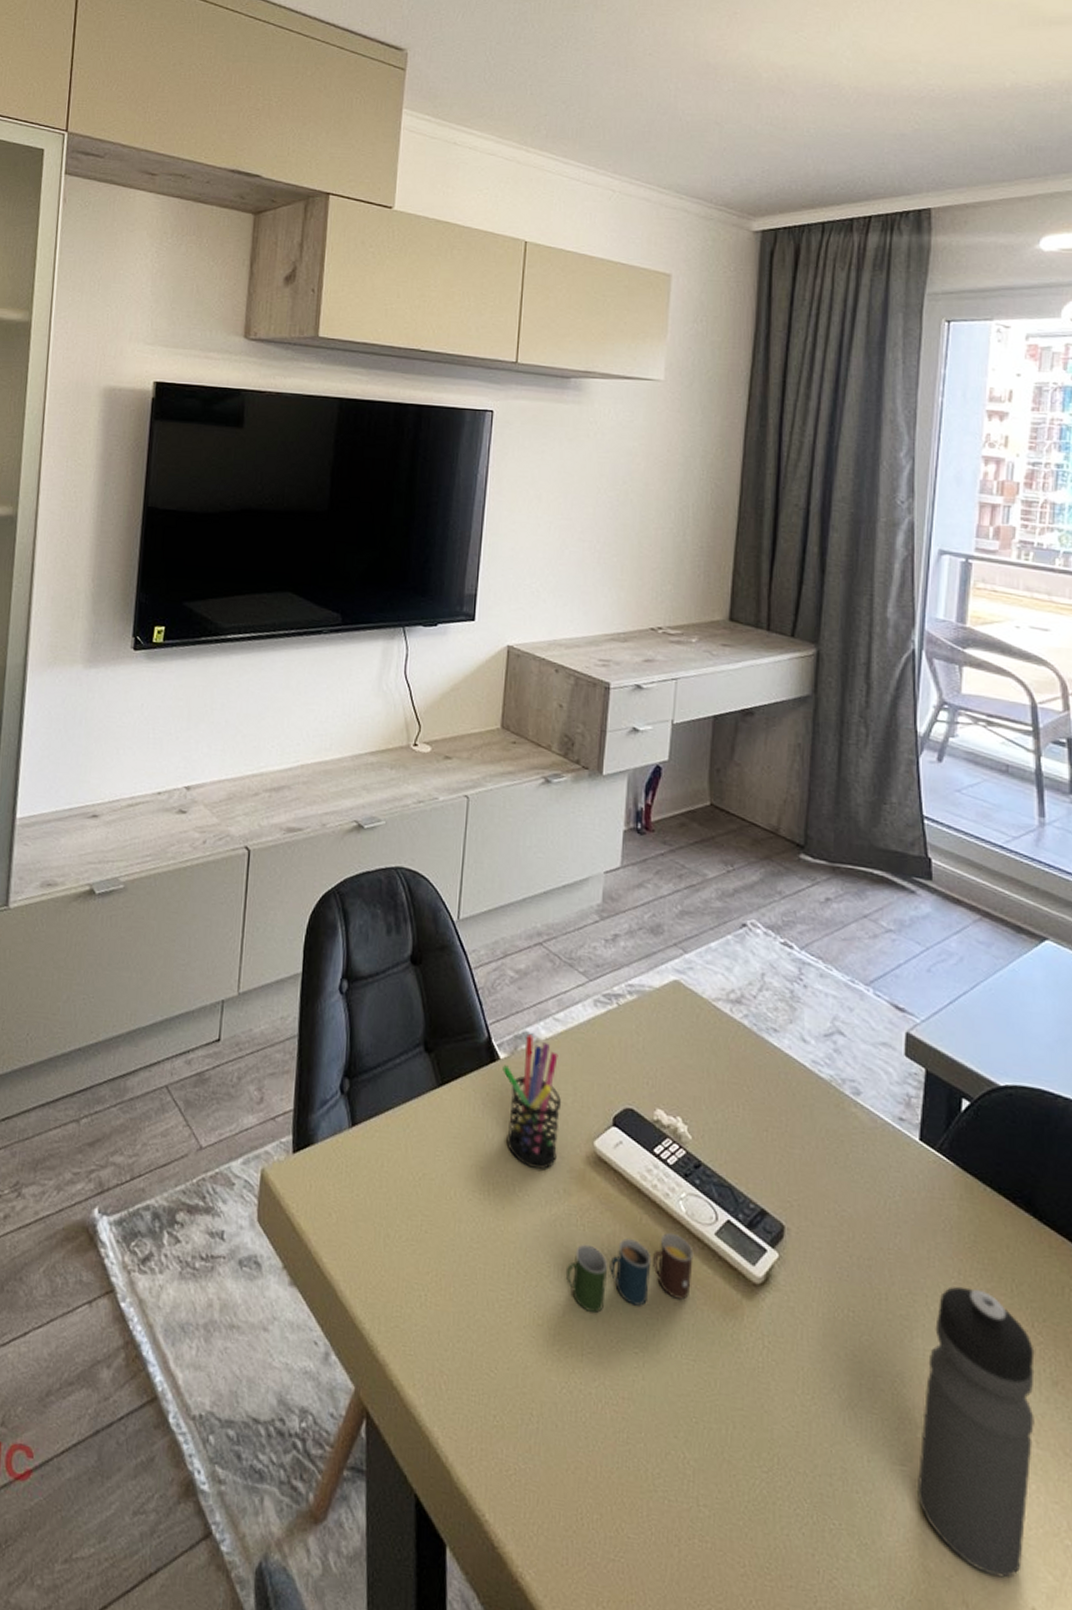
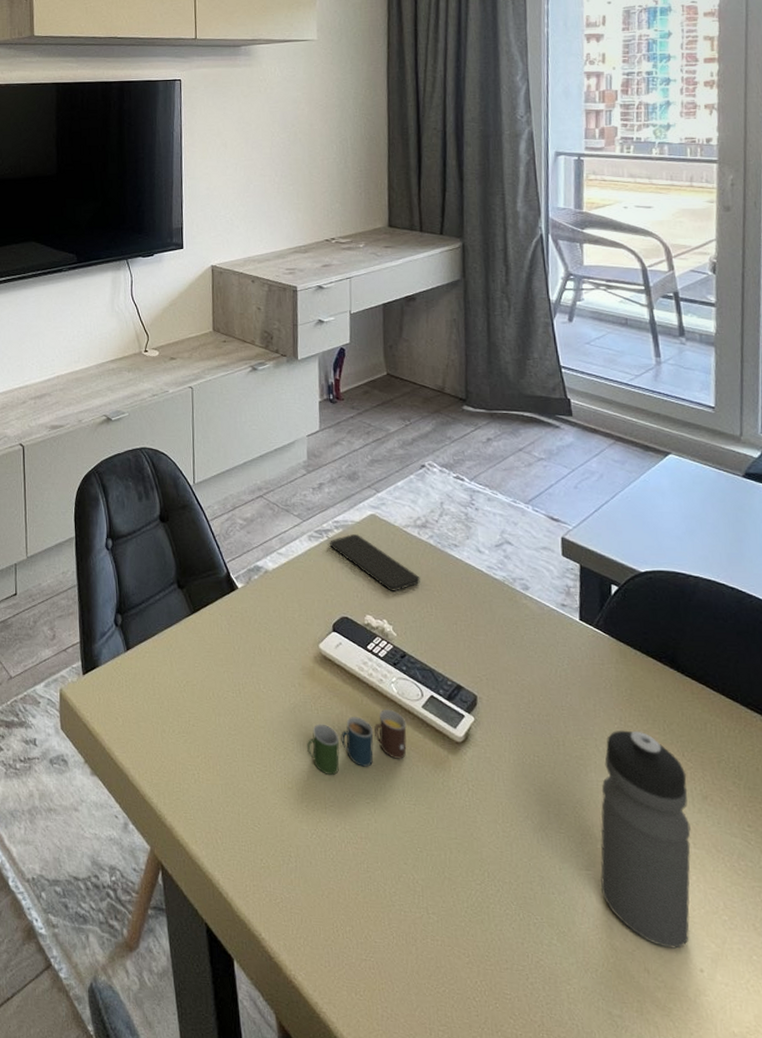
pen holder: present [502,1034,562,1169] -> none [241,567,291,669]
smartphone: none [620,1003,728,1082] -> present [330,534,420,591]

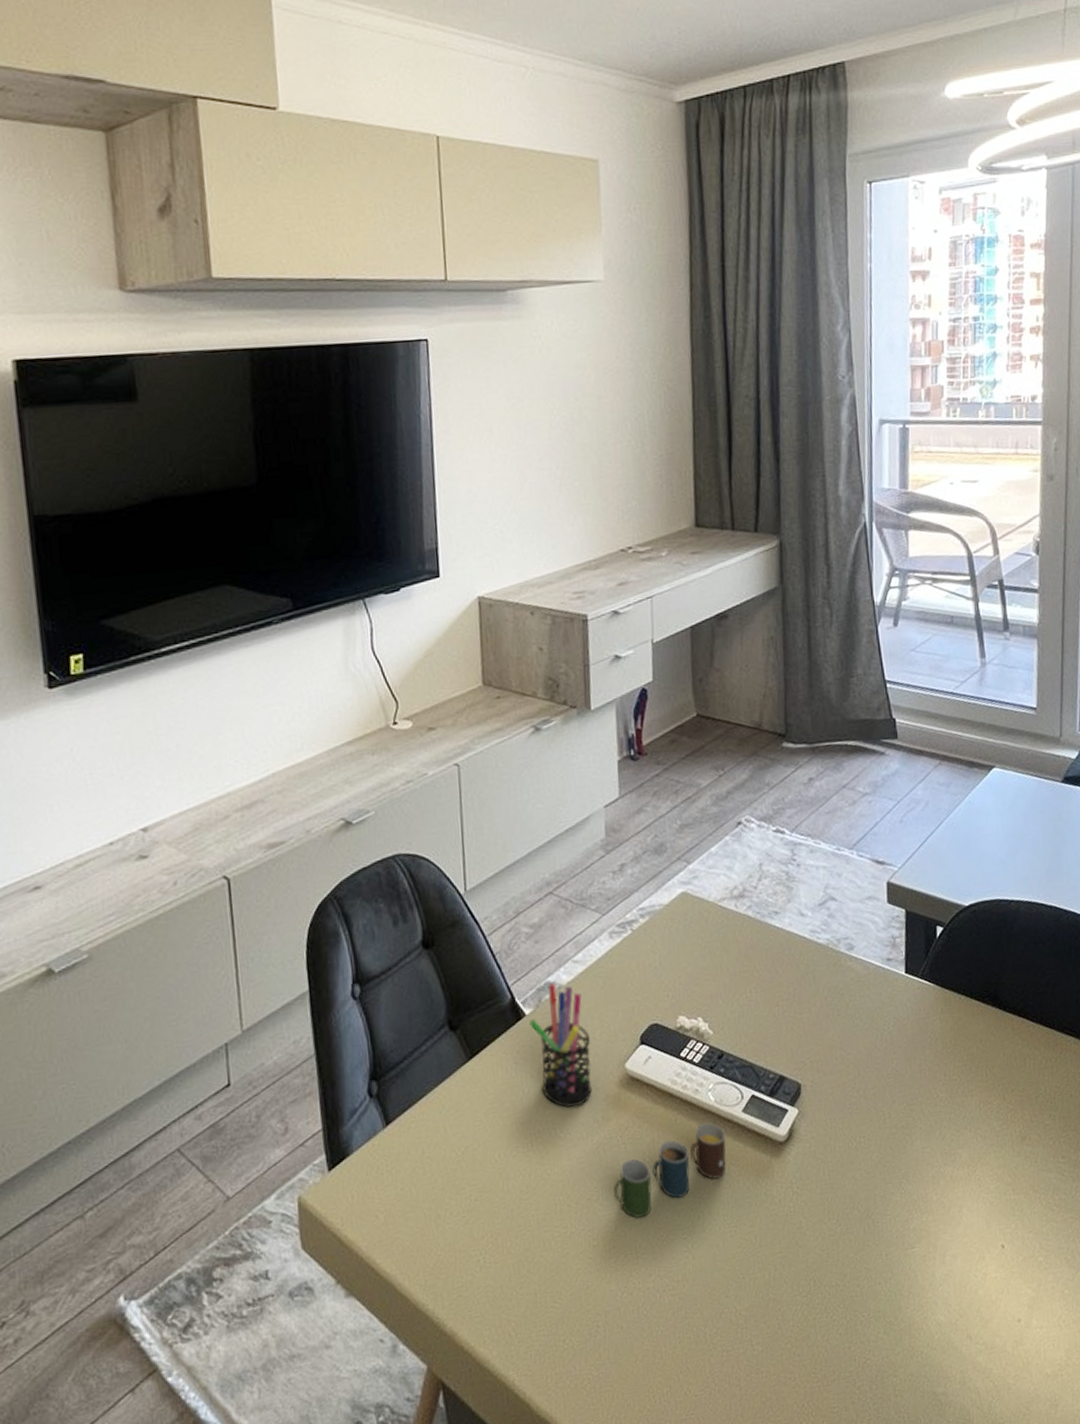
pen holder: none [241,567,291,669] -> present [529,983,592,1108]
smartphone: present [330,534,420,591] -> none [635,920,738,982]
water bottle: present [600,730,691,949] -> none [926,1083,1011,1308]

